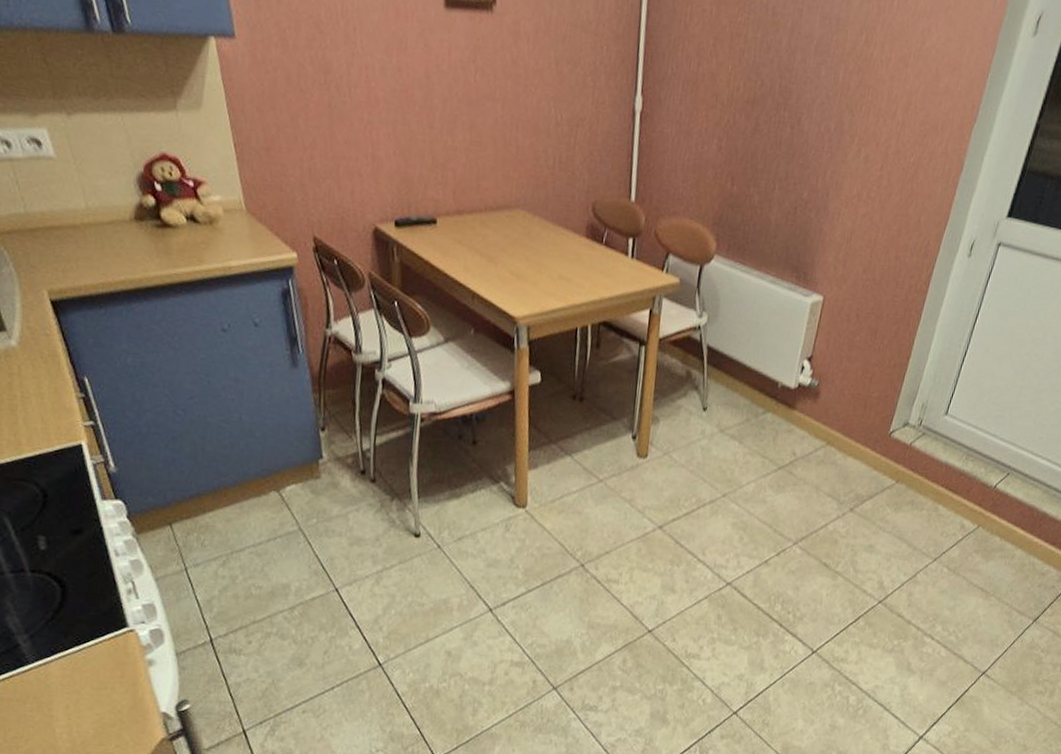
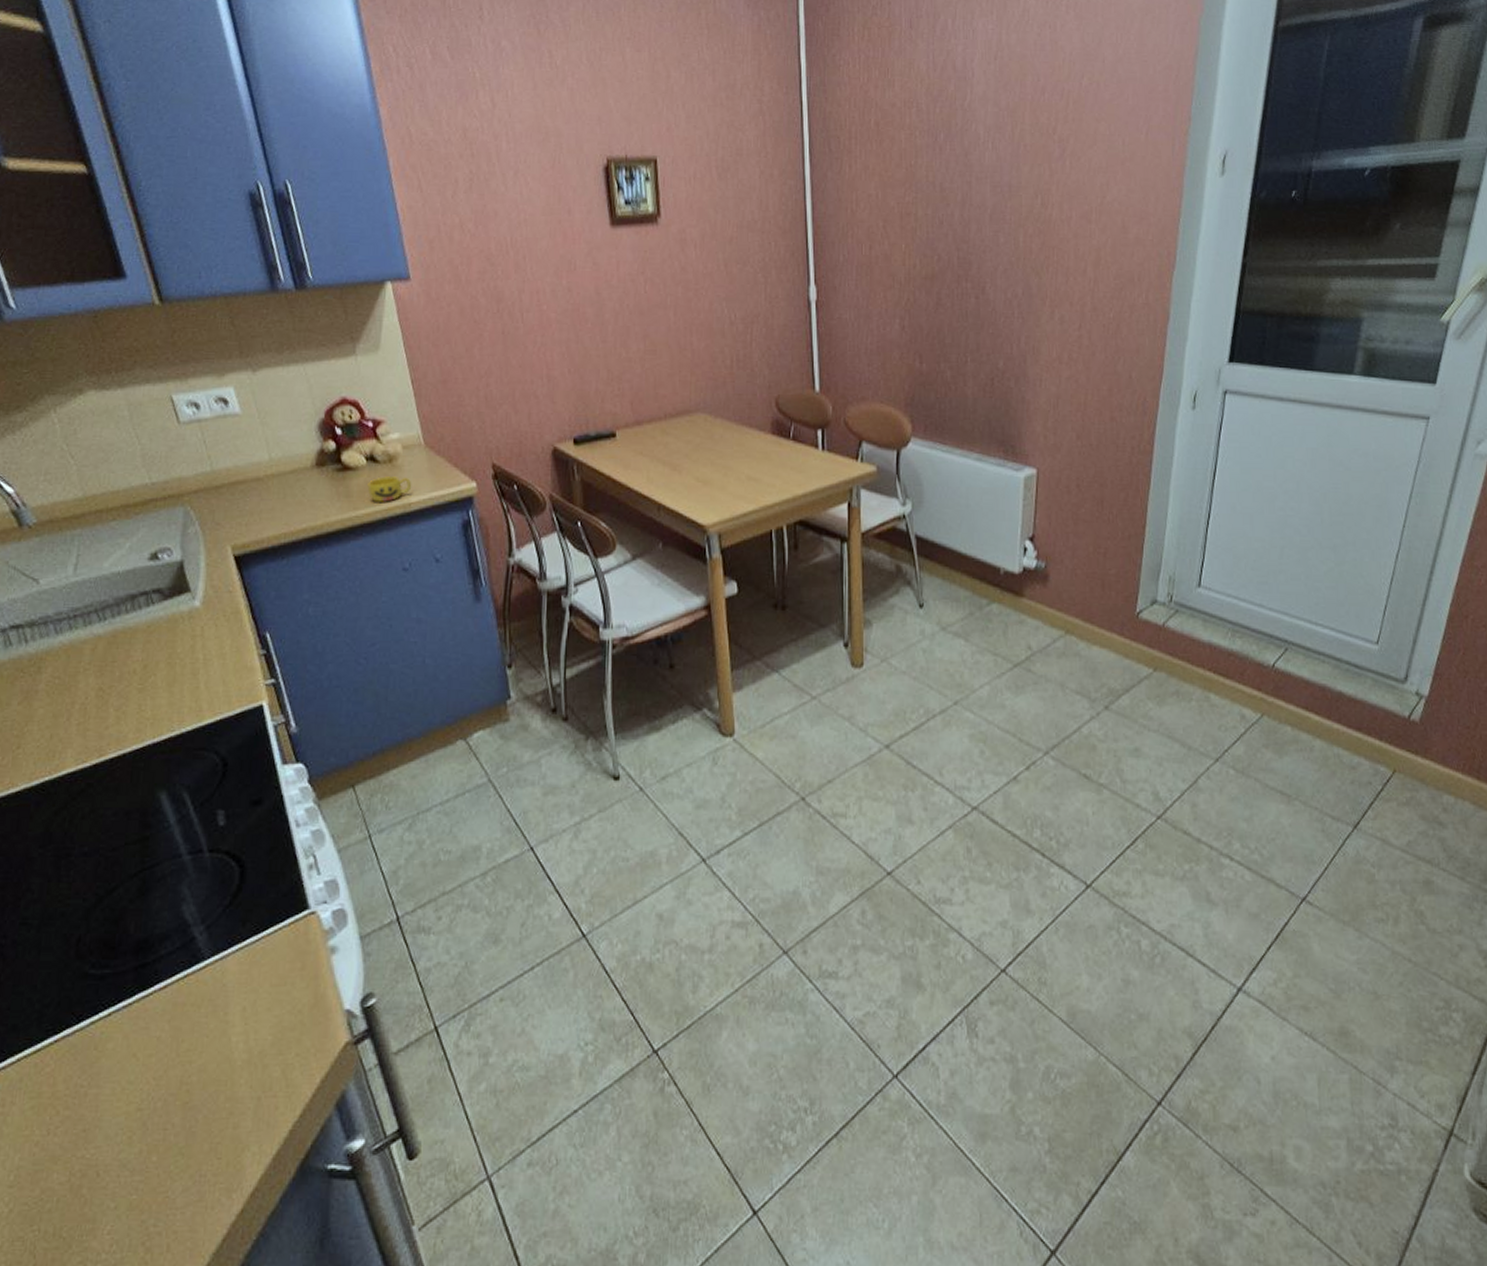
cup: none [187,237,232,263] -> present [367,476,411,502]

